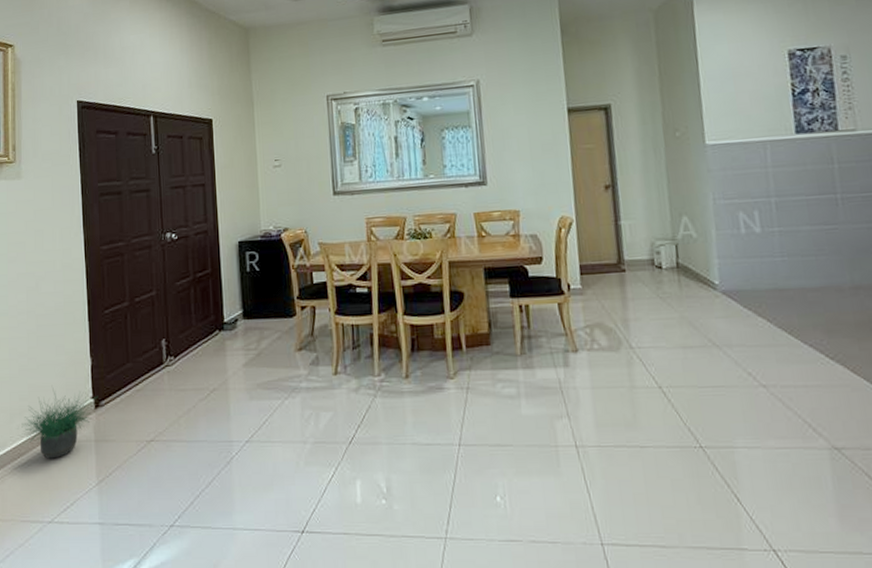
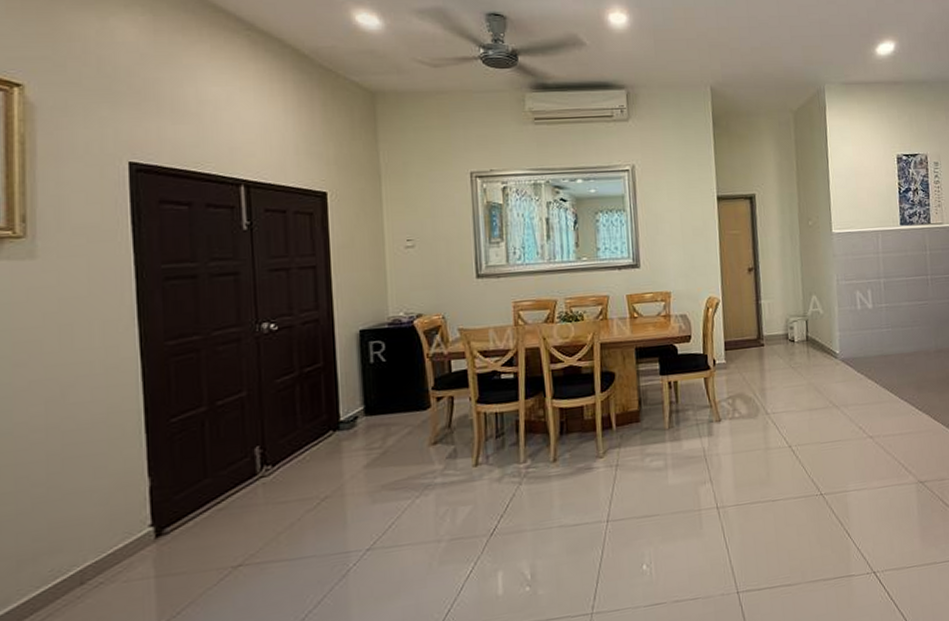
potted plant: present [21,388,92,459] -> none [36,520,151,610]

